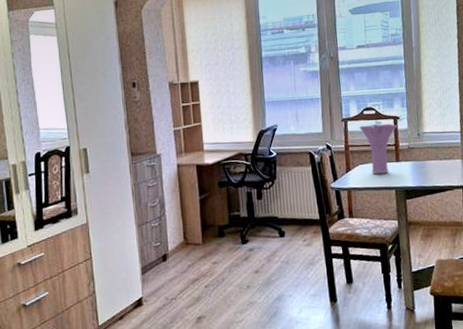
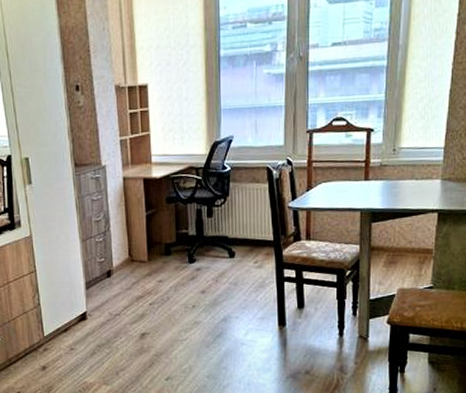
vase: present [359,123,398,174] -> none [326,136,371,194]

